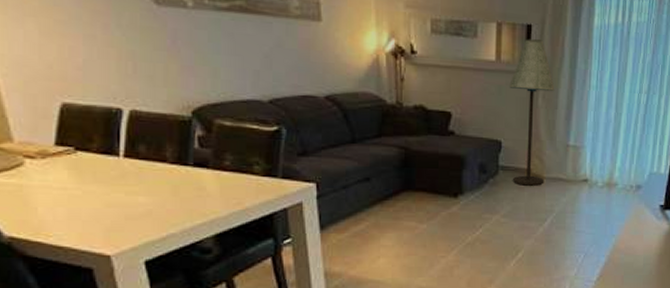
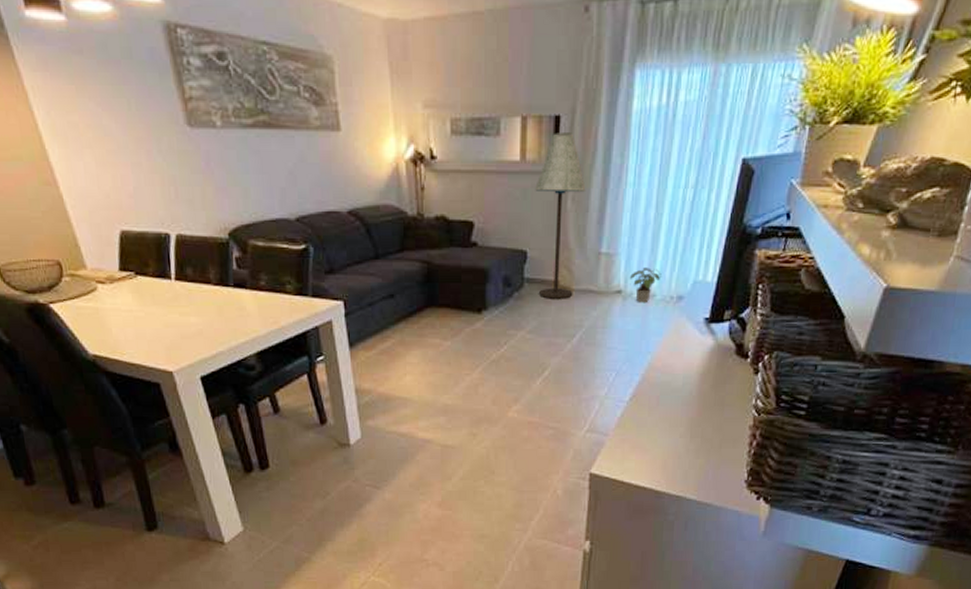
potted plant: none [594,159,623,191] -> present [629,267,663,304]

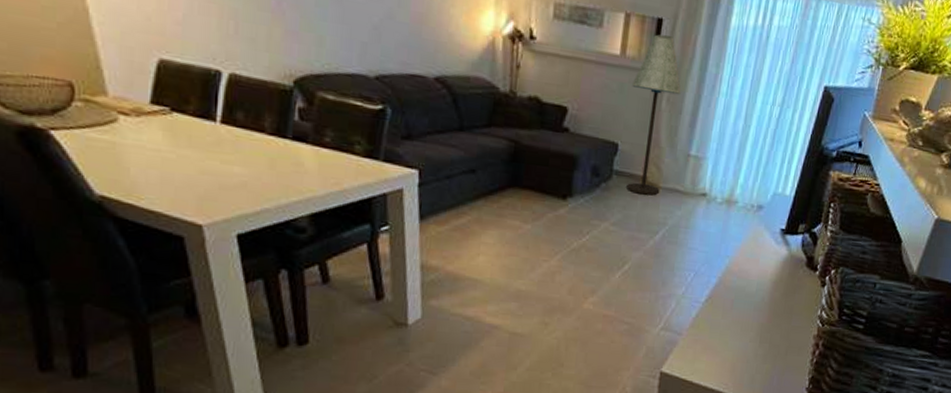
potted plant: present [629,267,663,304] -> none [714,174,746,209]

